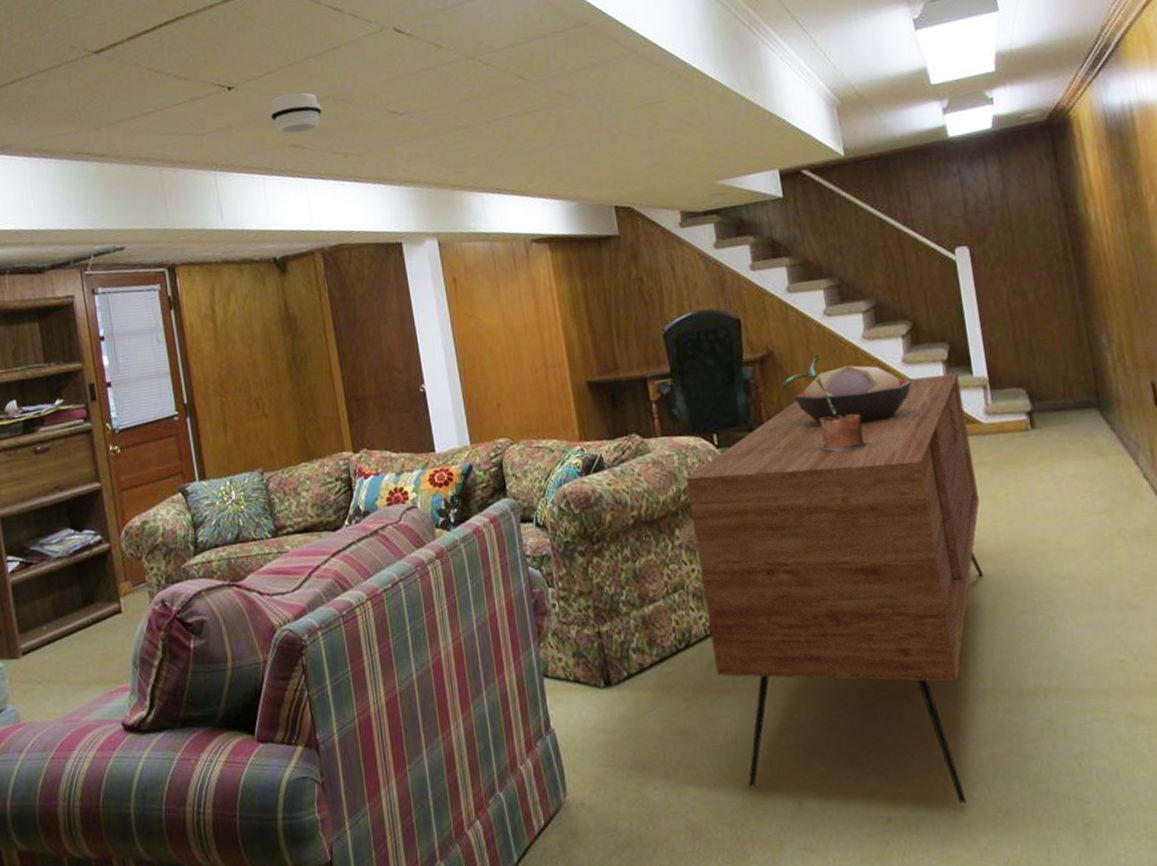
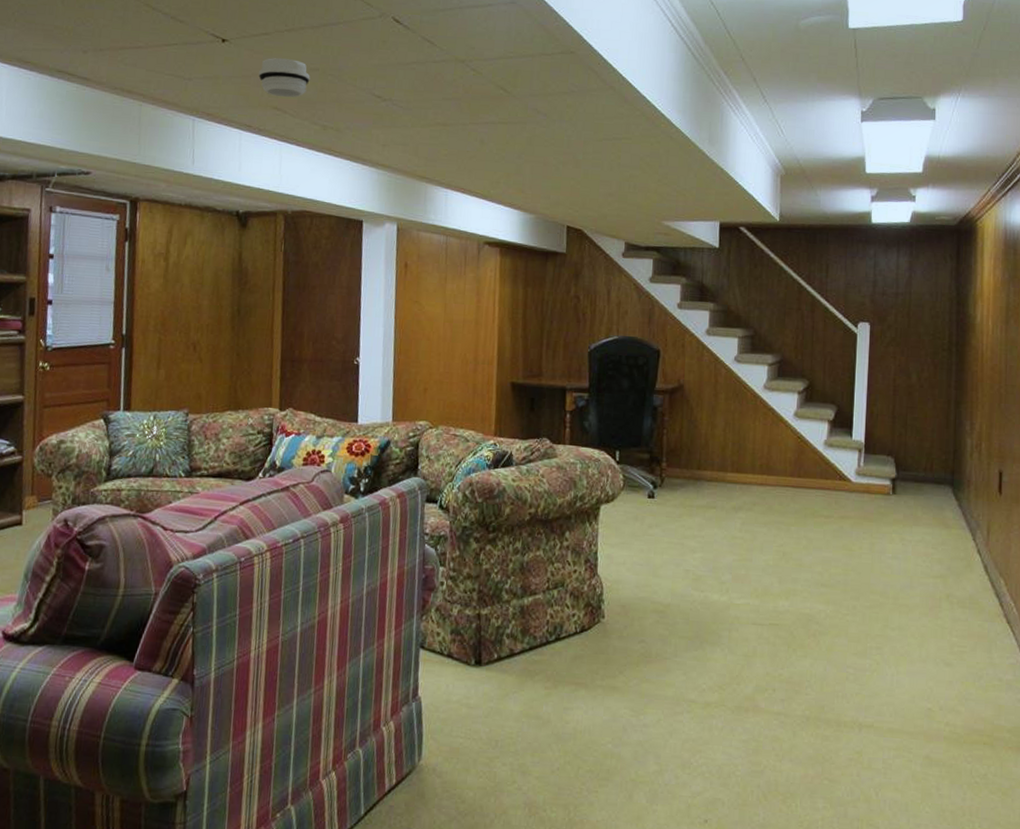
sideboard: present [685,374,984,804] -> none [579,431,840,815]
potted plant: present [780,354,871,452] -> none [682,395,753,487]
decorative bowl: present [793,365,912,425] -> none [693,410,799,465]

